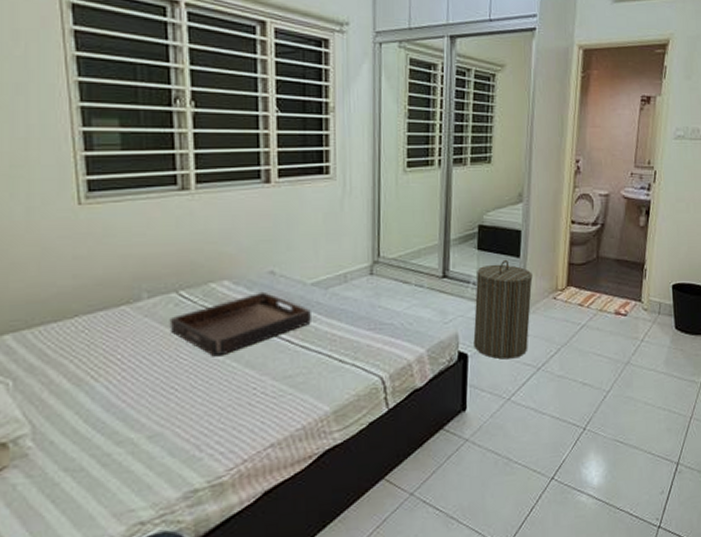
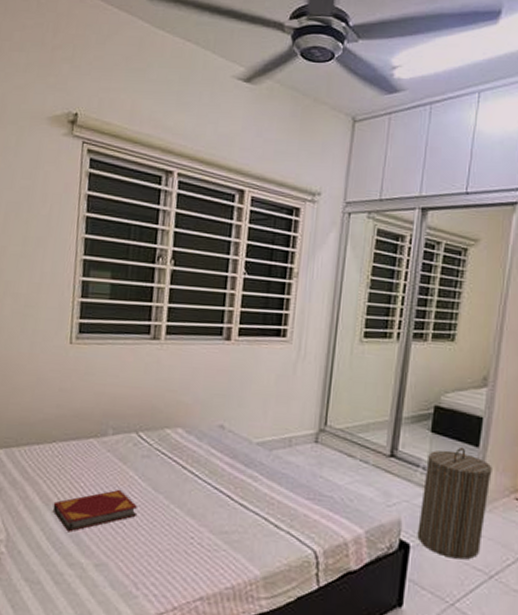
hardback book: none [86,354,190,410] -> present [52,489,138,532]
serving tray: present [169,291,311,357] -> none [126,443,253,500]

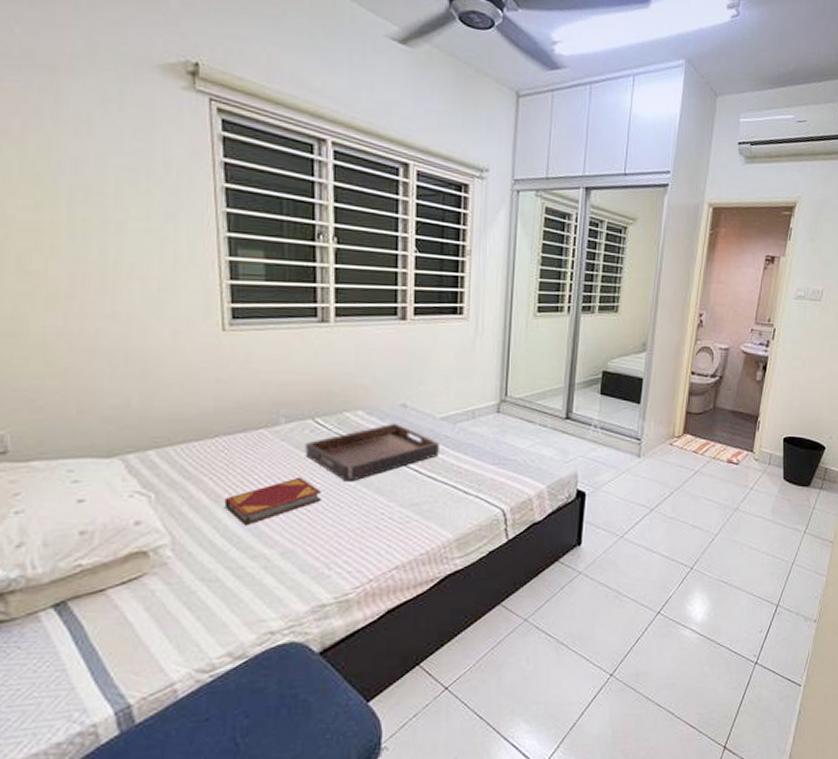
serving tray: none [126,443,253,500] -> present [305,423,439,482]
laundry hamper: present [417,447,492,560] -> none [591,405,651,499]

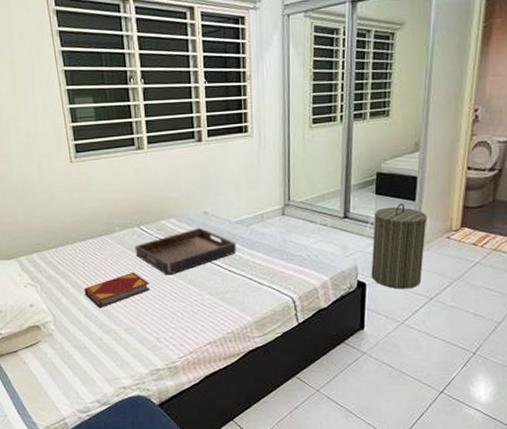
laundry hamper: none [591,405,651,499] -> present [371,202,427,289]

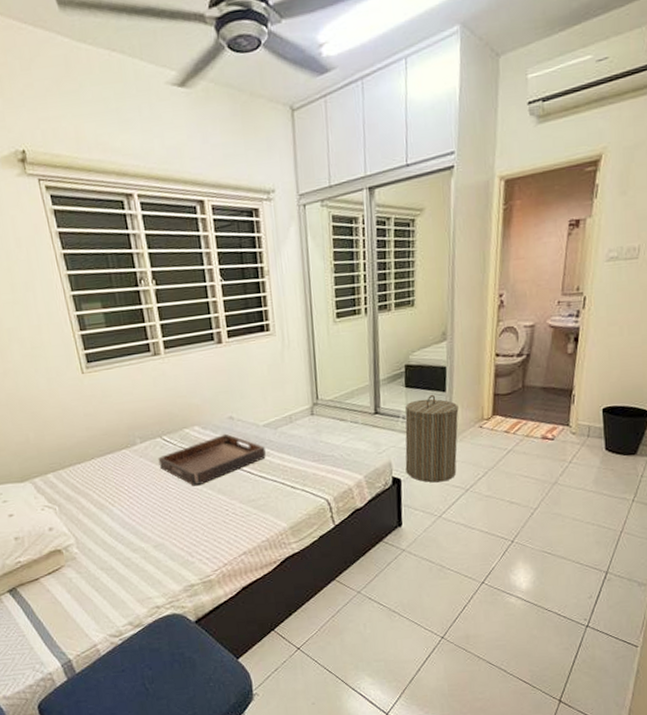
hardback book: present [84,271,151,309] -> none [106,485,178,527]

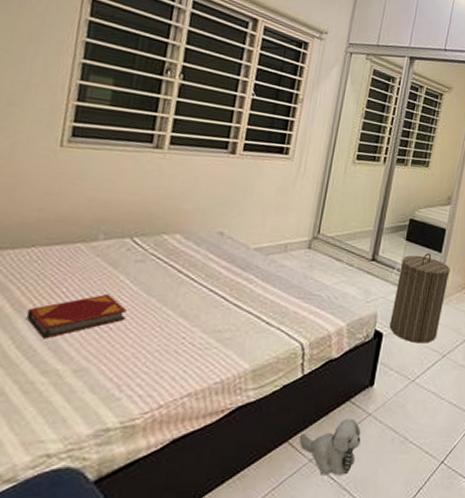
hardback book: none [106,485,178,527] -> present [26,293,127,339]
serving tray: present [158,433,266,486] -> none [117,249,250,303]
plush toy: none [344,555,400,603] -> present [299,418,361,475]

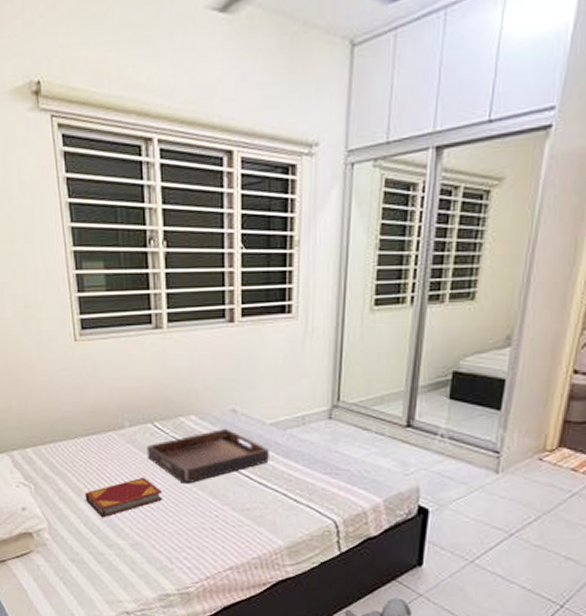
serving tray: none [117,249,250,303] -> present [146,428,269,484]
laundry hamper: present [389,252,450,344] -> none [436,411,515,520]

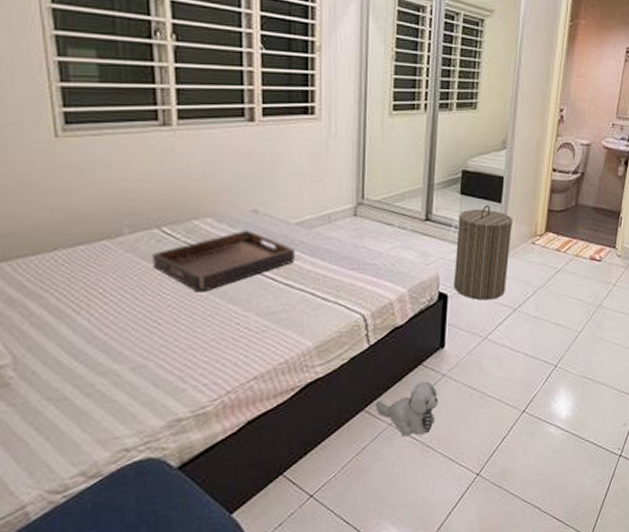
hardback book: present [85,477,163,518] -> none [67,289,173,342]
laundry hamper: none [436,411,515,520] -> present [453,204,513,300]

